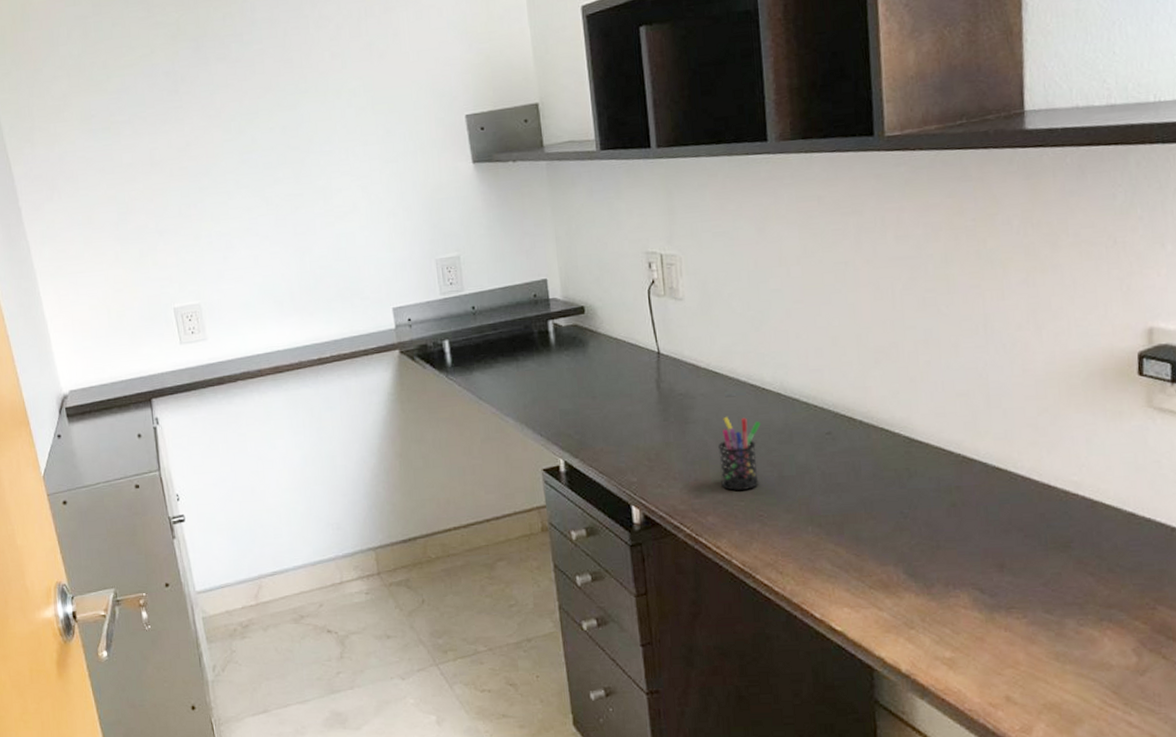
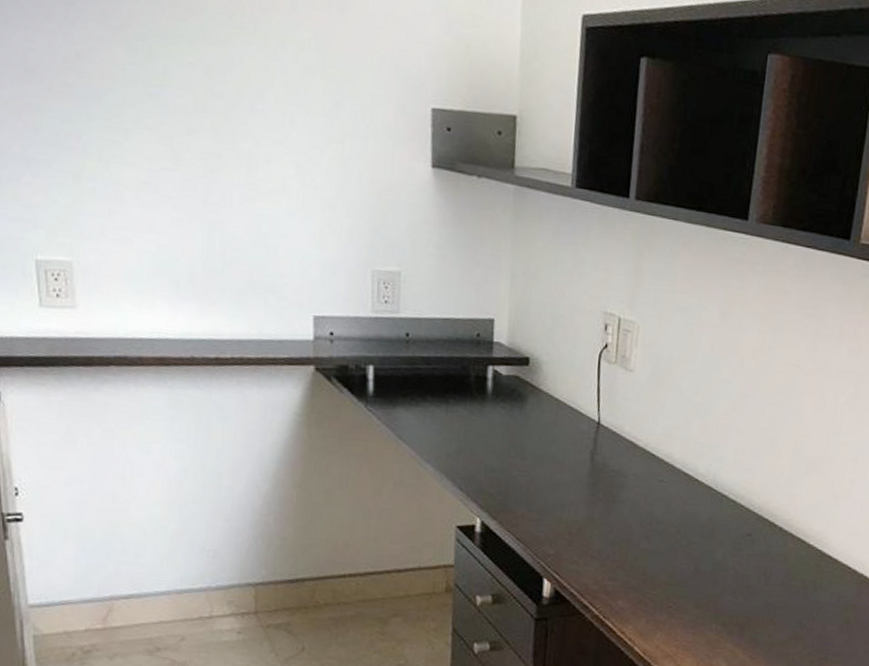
pen holder: present [718,417,761,492] -> none [637,502,687,580]

